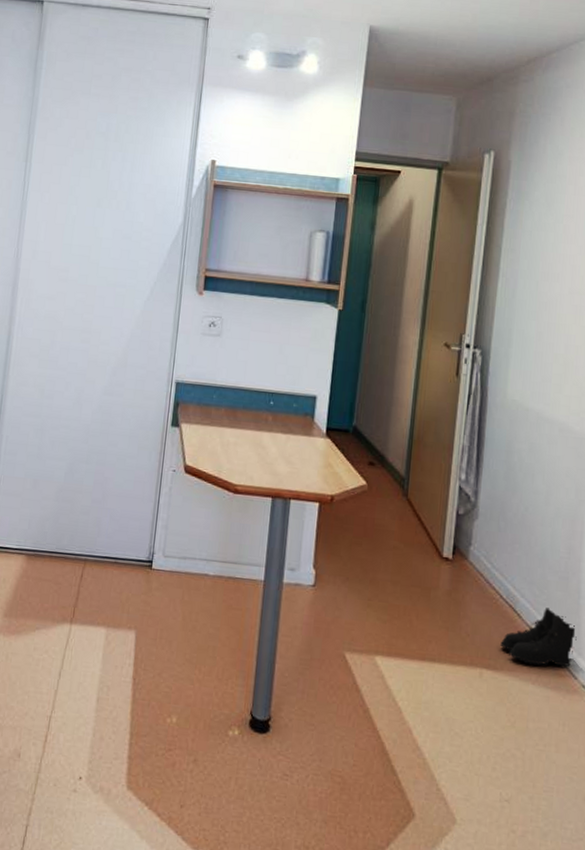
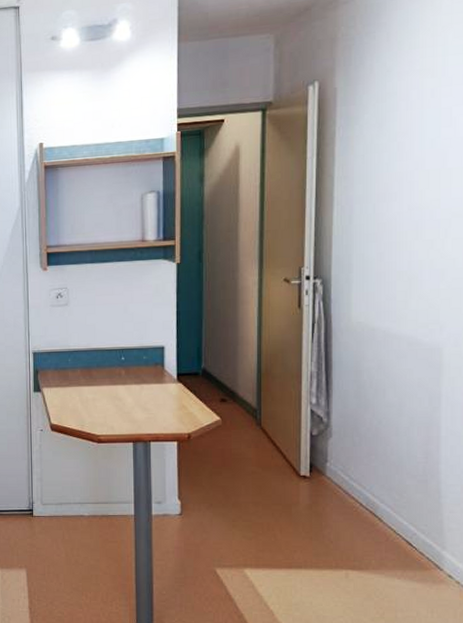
boots: present [500,607,577,667] -> none [364,510,440,562]

